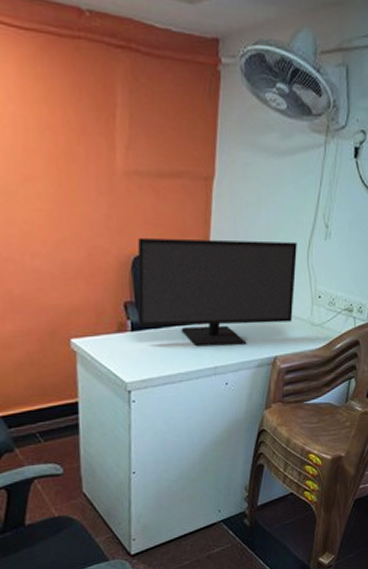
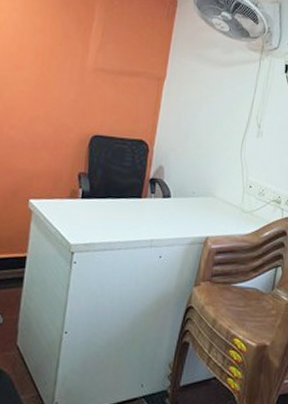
monitor: present [137,237,297,347] -> none [88,120,232,222]

